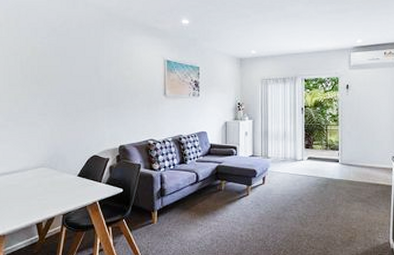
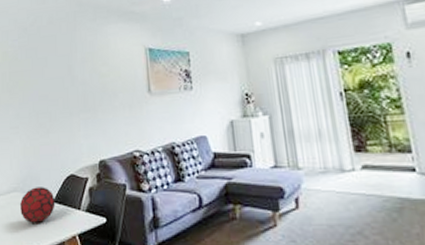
decorative orb: none [46,164,79,192] -> present [19,187,55,223]

